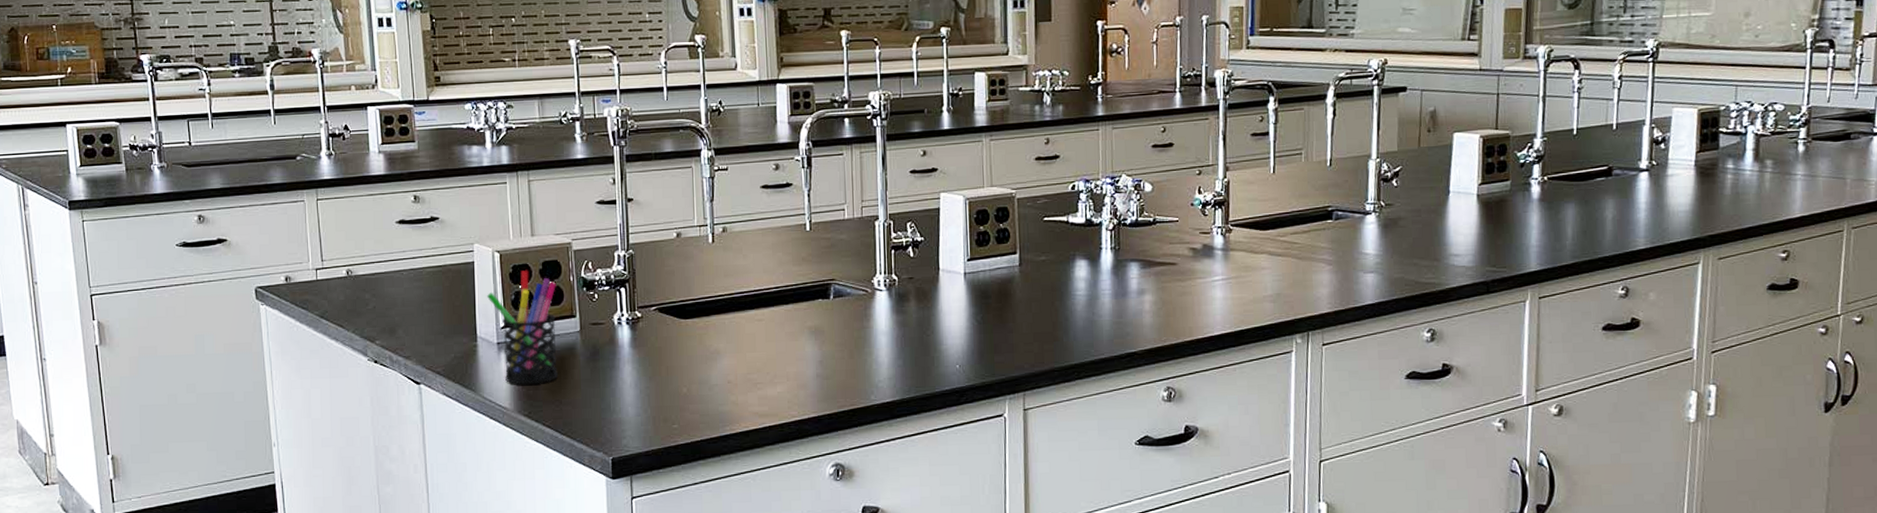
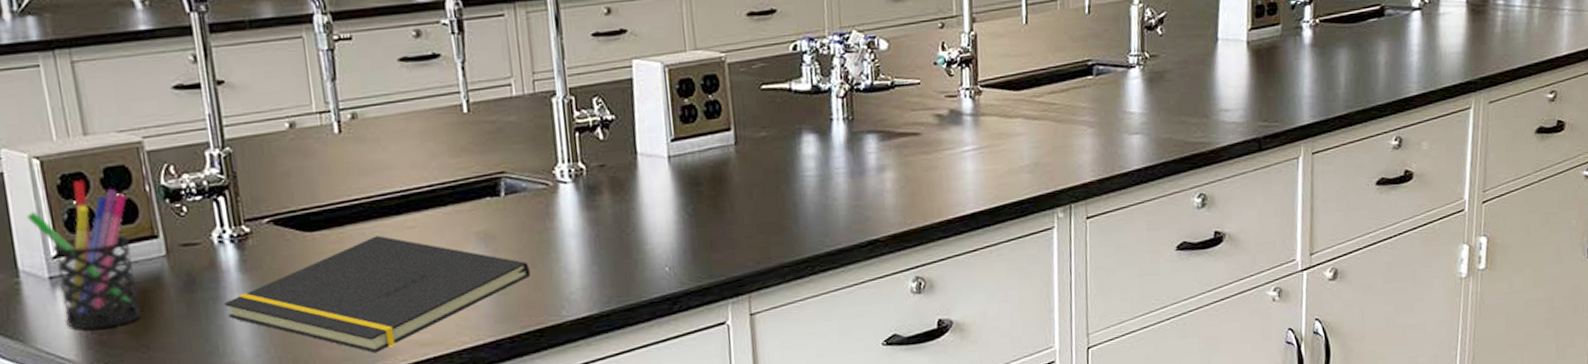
notepad: none [617,325,849,420] -> present [223,235,531,354]

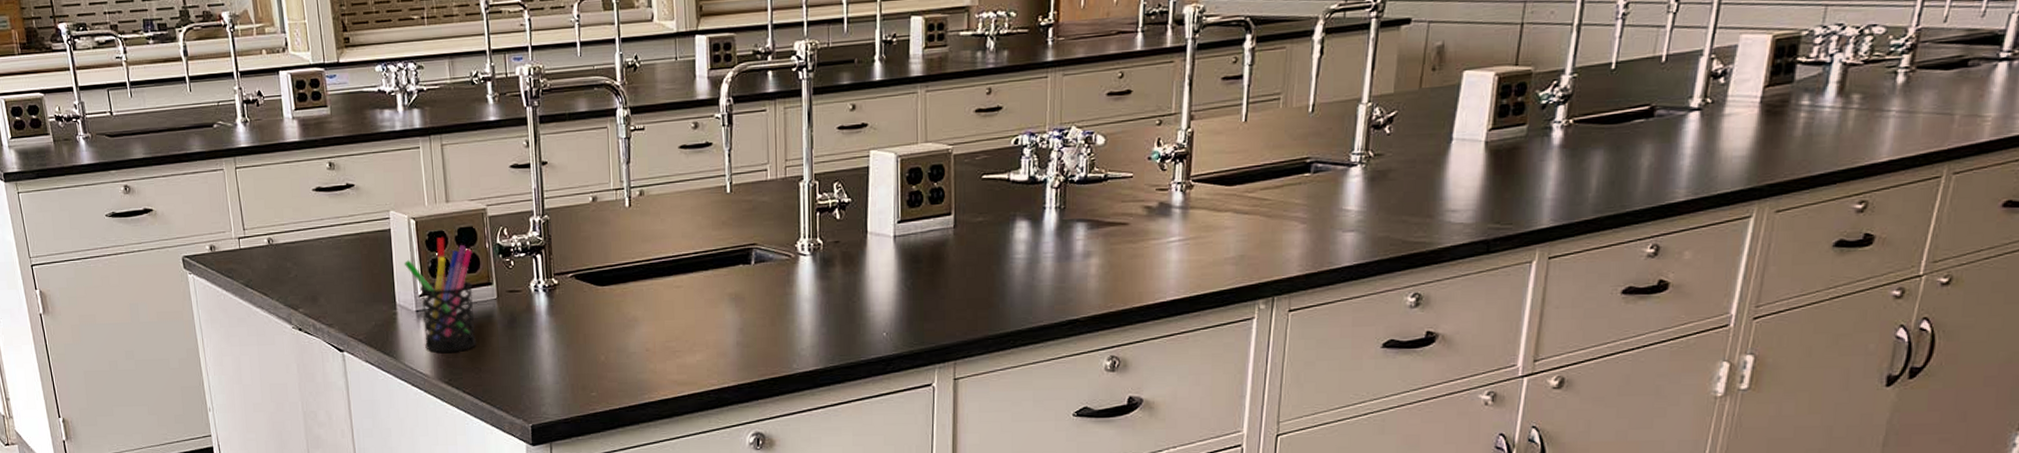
notepad: present [223,235,531,354] -> none [535,292,771,388]

